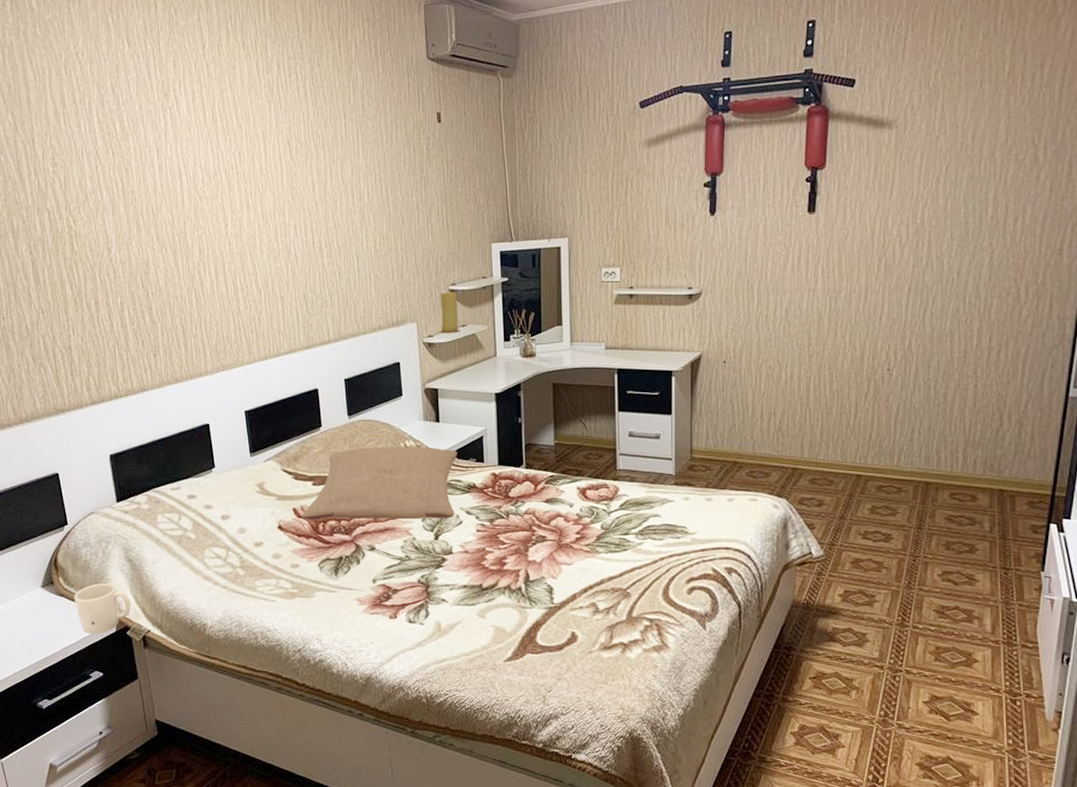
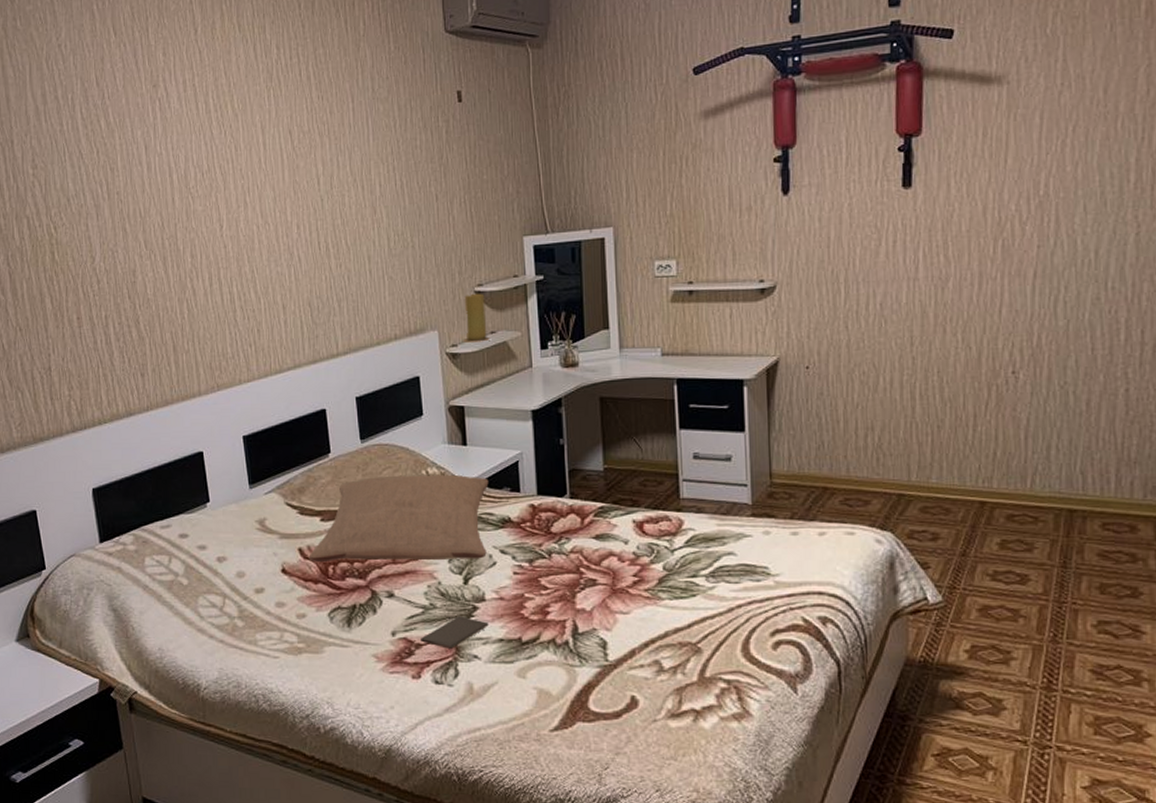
mug: present [74,583,130,635] -> none [52,637,115,697]
smartphone: none [397,566,455,594] -> present [421,616,489,649]

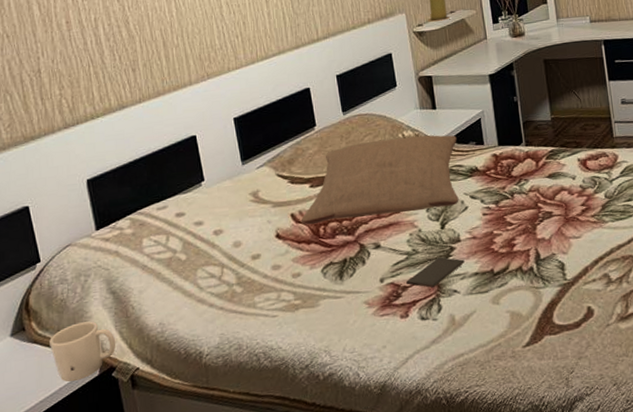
mug: none [52,637,115,697] -> present [49,321,115,382]

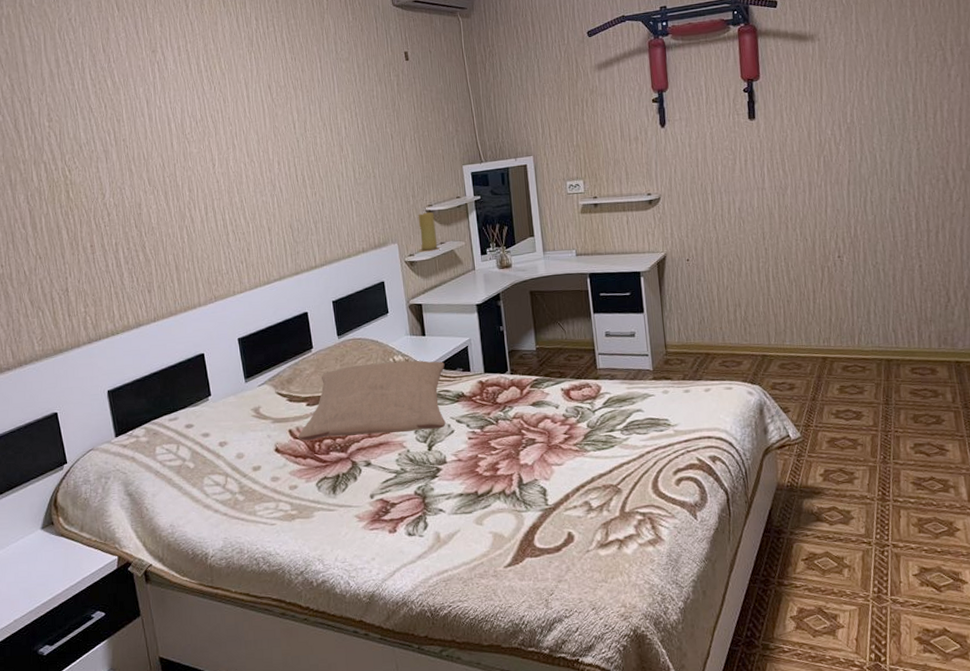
mug: present [49,321,115,382] -> none [74,519,131,574]
smartphone: present [406,257,465,288] -> none [395,477,450,506]

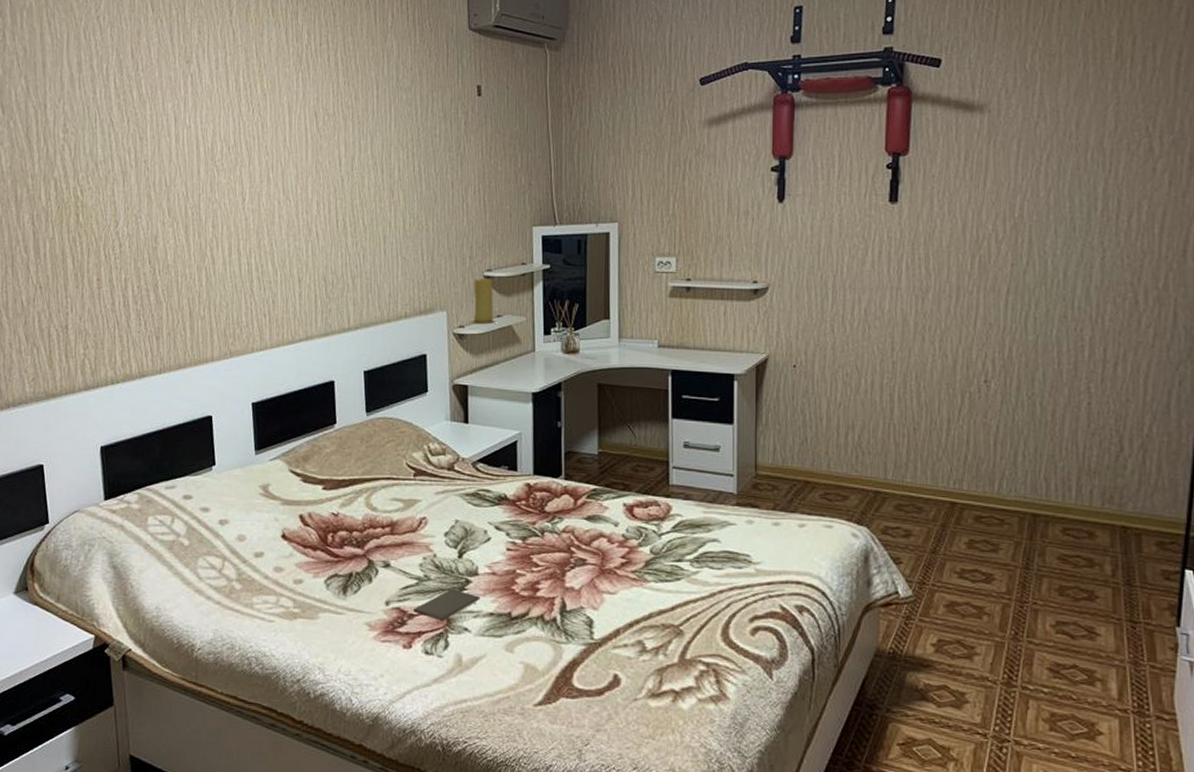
pillow: present [298,360,446,441] -> none [309,448,488,534]
smartphone: none [395,477,450,506] -> present [414,588,480,621]

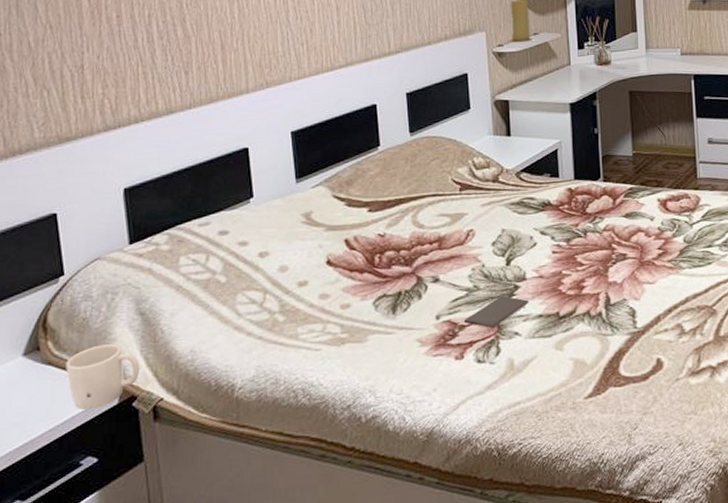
mug: none [49,592,111,651] -> present [66,344,139,411]

